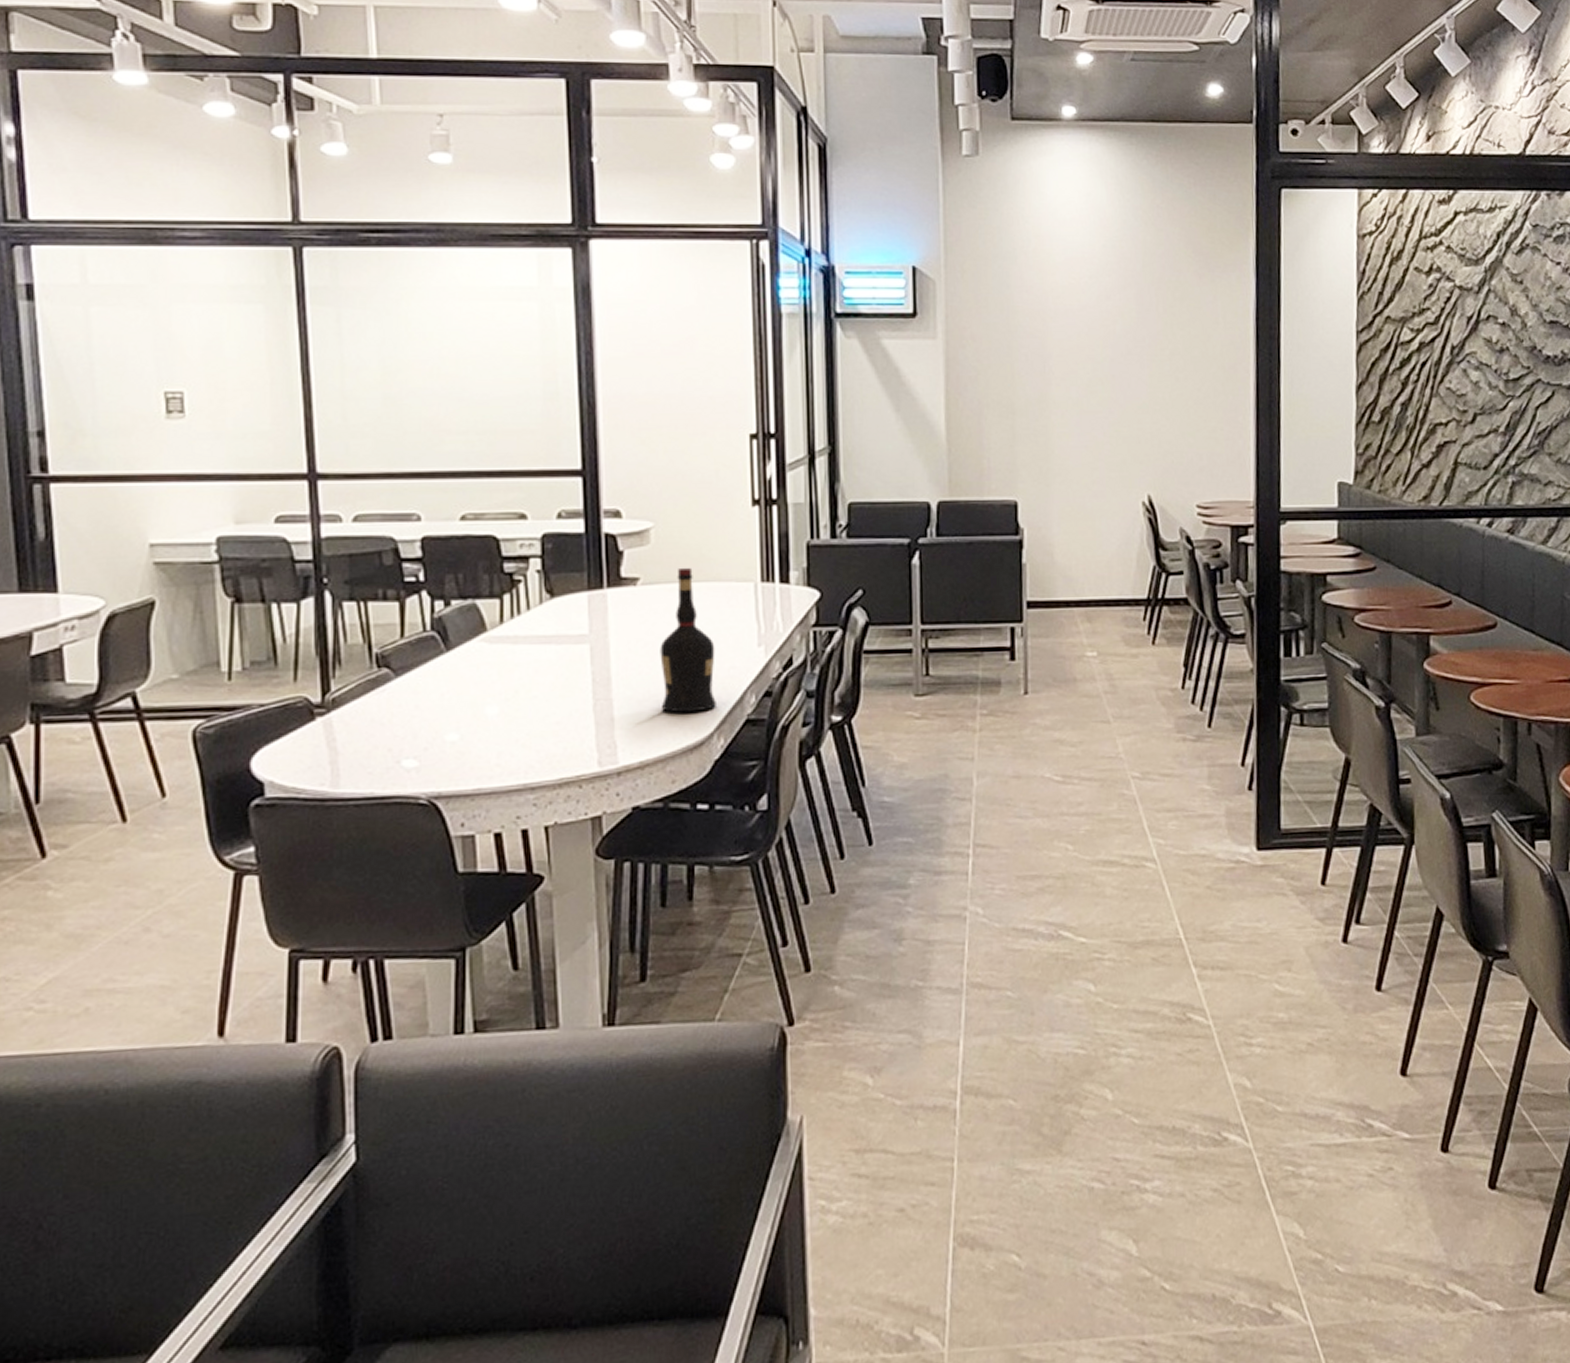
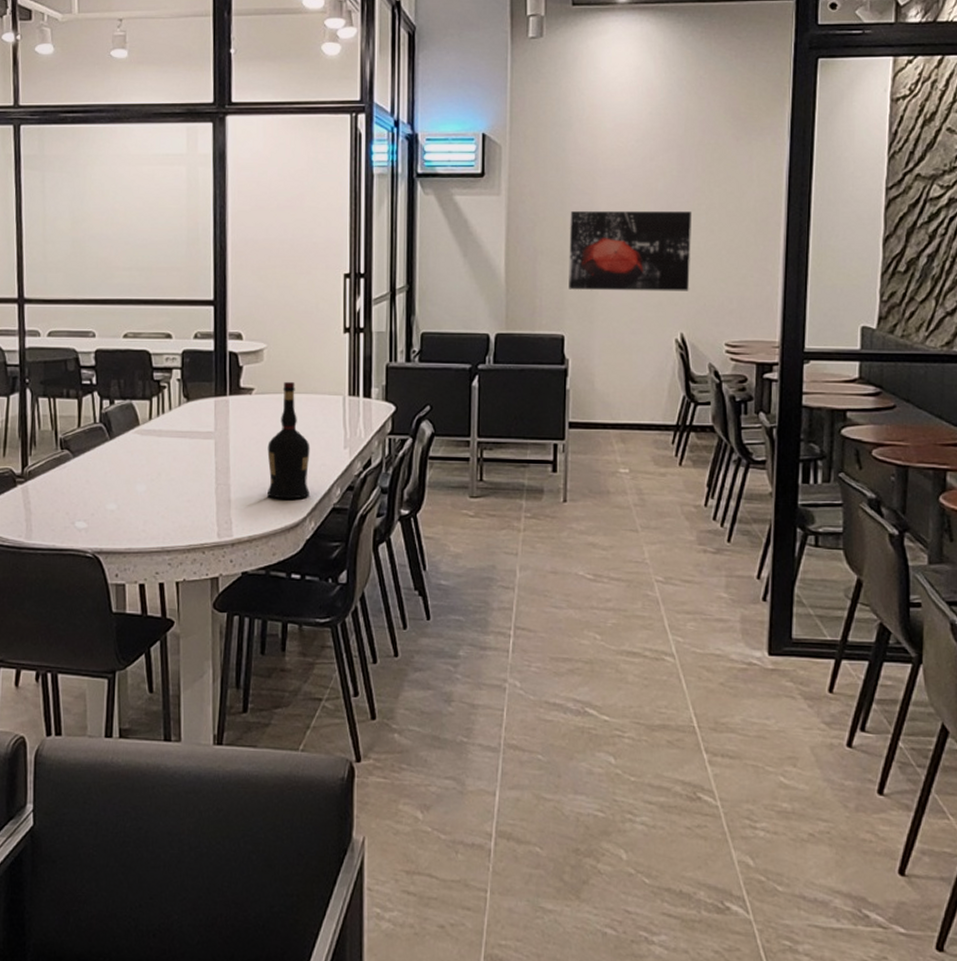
wall art: none [1018,357,1155,448] -> present [569,211,691,291]

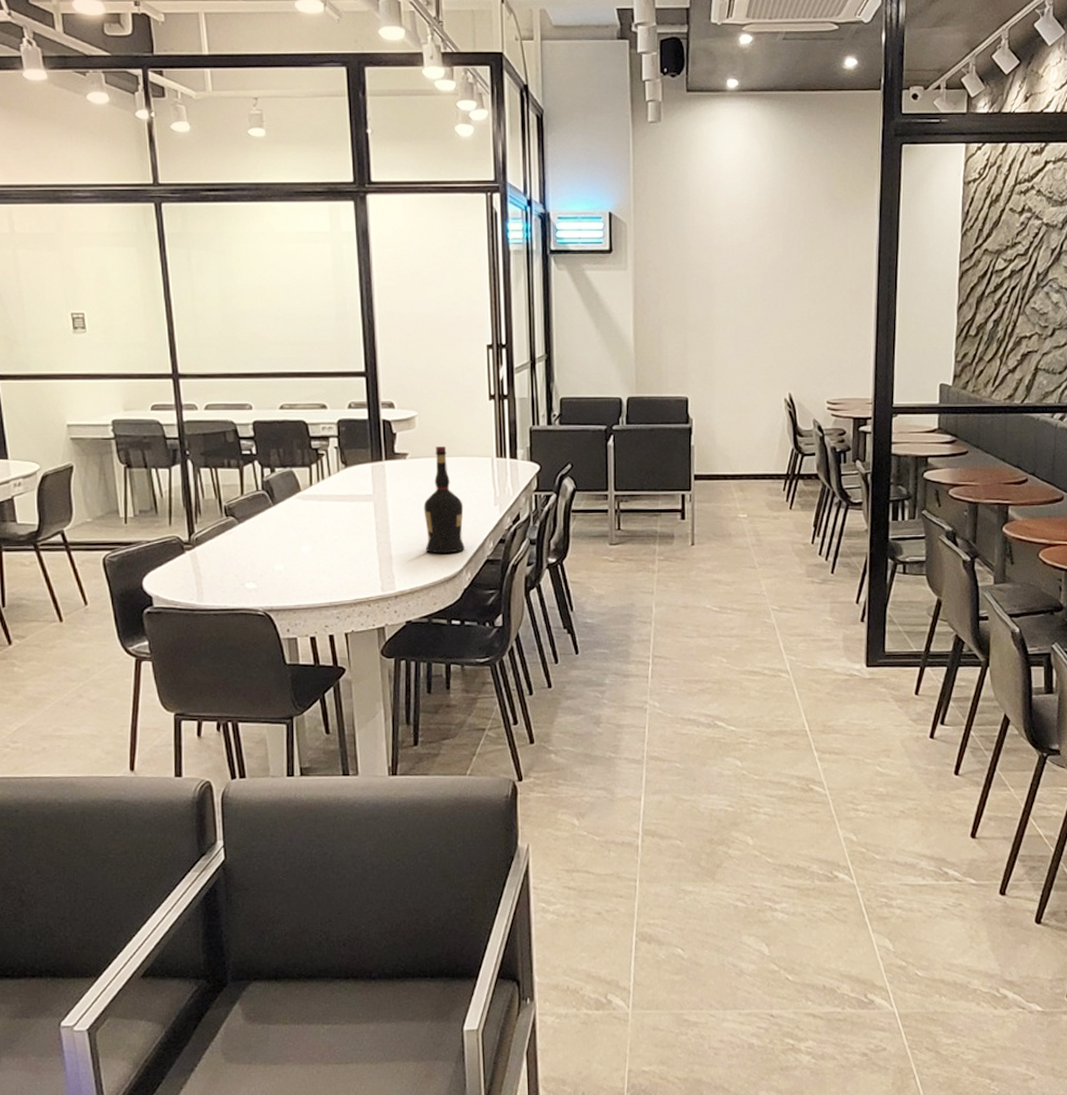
wall art: present [569,211,691,291] -> none [690,284,796,356]

